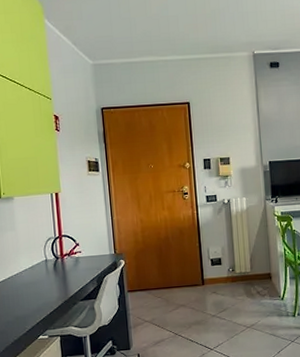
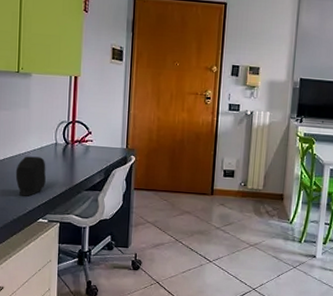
speaker: none [10,275,41,316] -> present [15,156,46,197]

